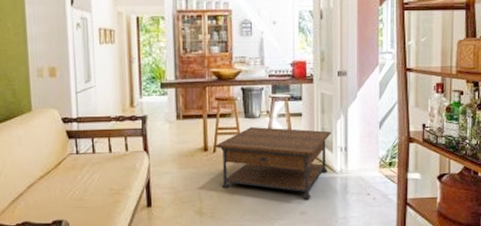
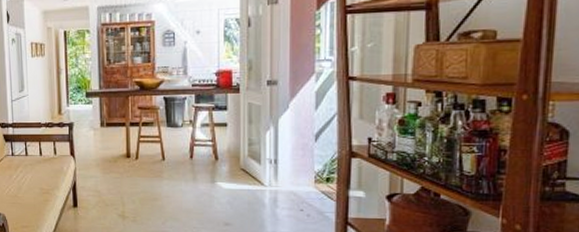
coffee table: present [215,126,331,199] -> none [137,135,259,211]

